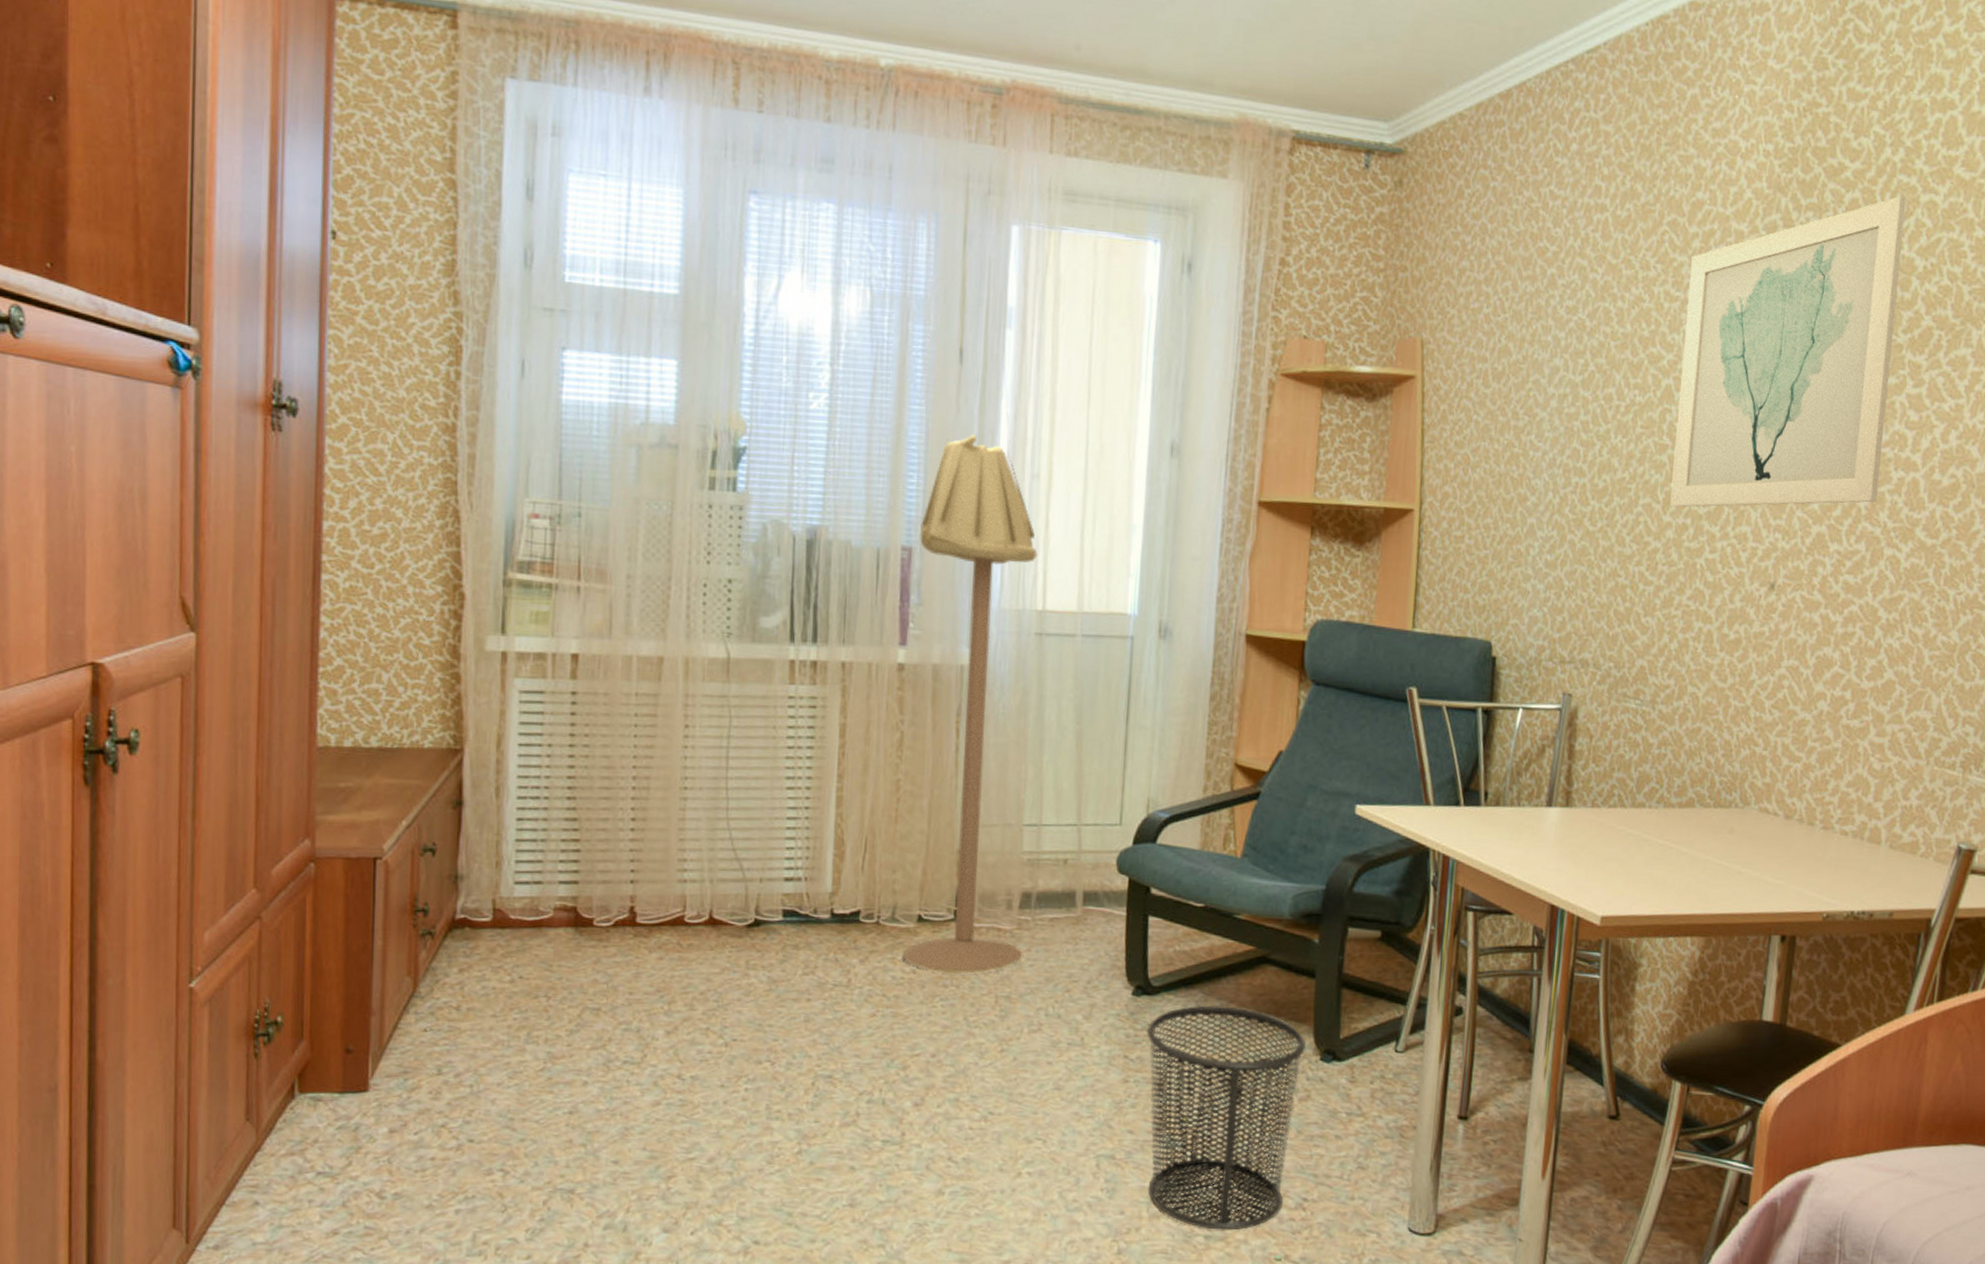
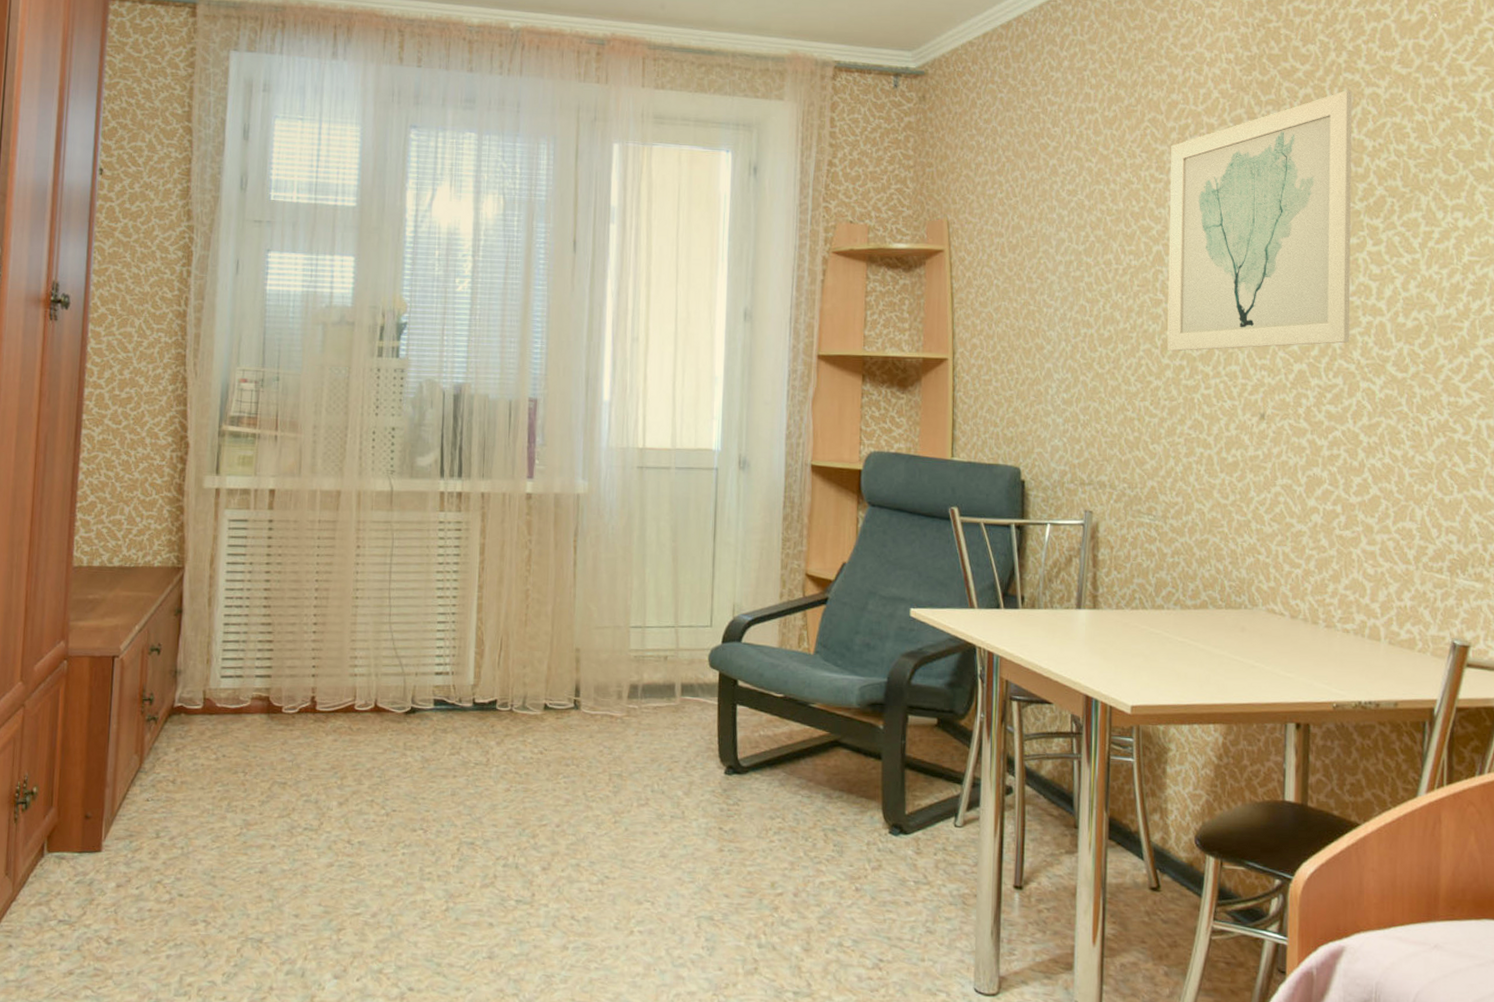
floor lamp: present [902,434,1038,975] -> none [531,307,638,756]
waste bin: present [1147,1005,1307,1231] -> none [738,783,877,987]

